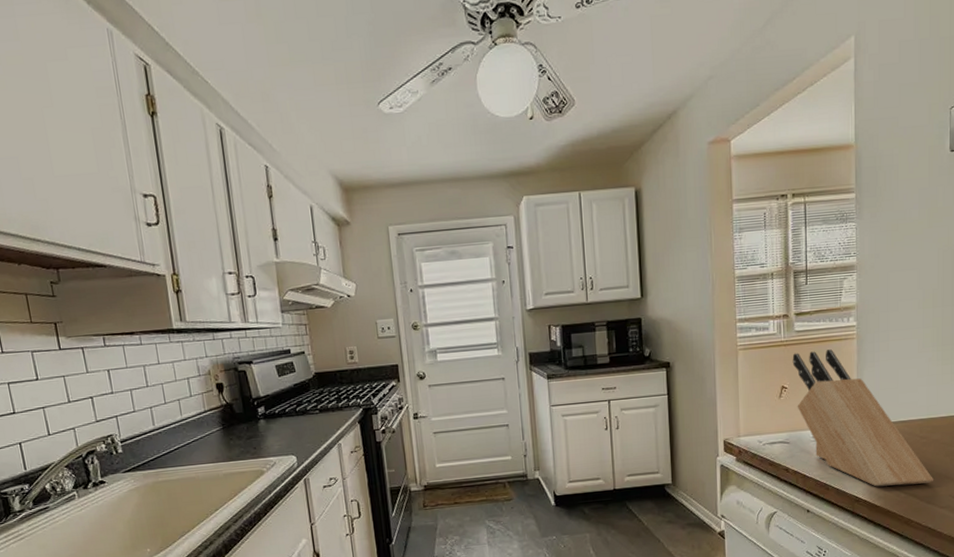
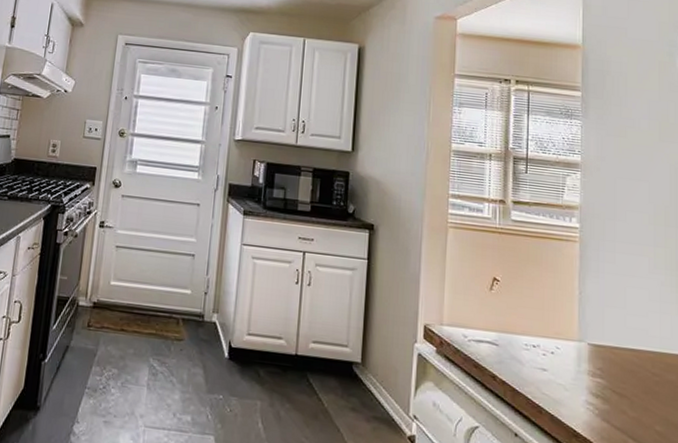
knife block: present [792,349,933,487] -> none [507,243,668,435]

